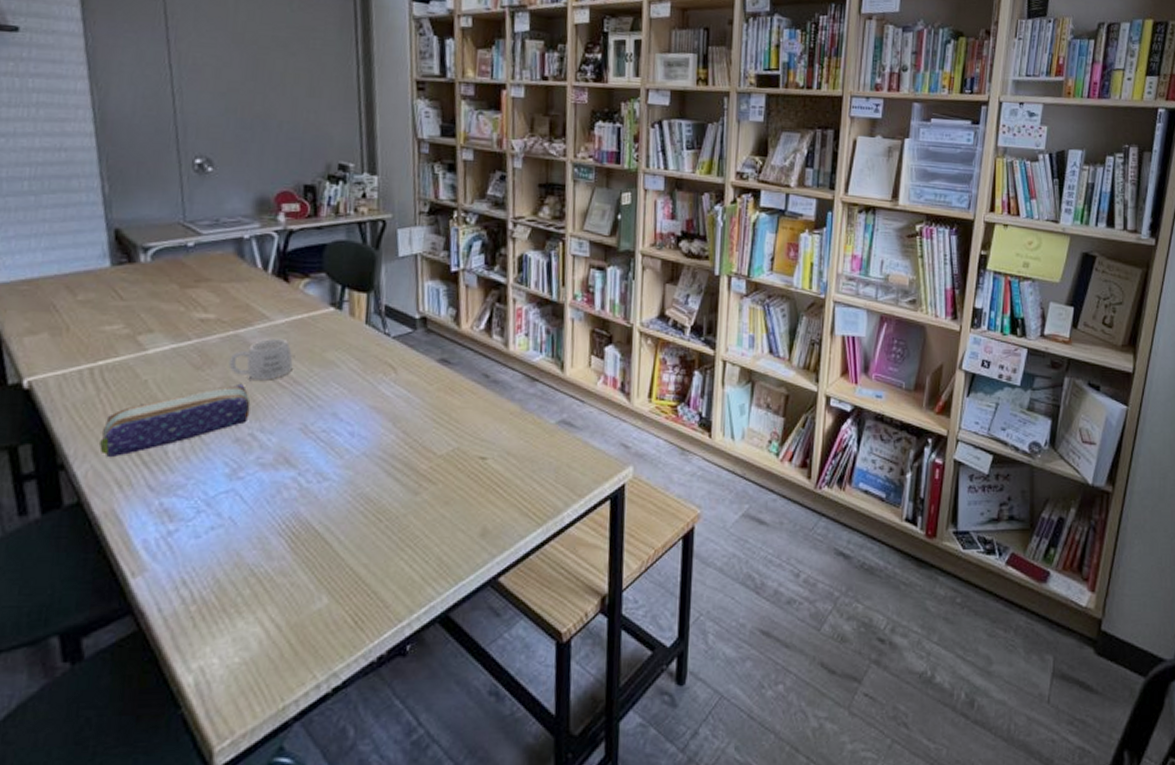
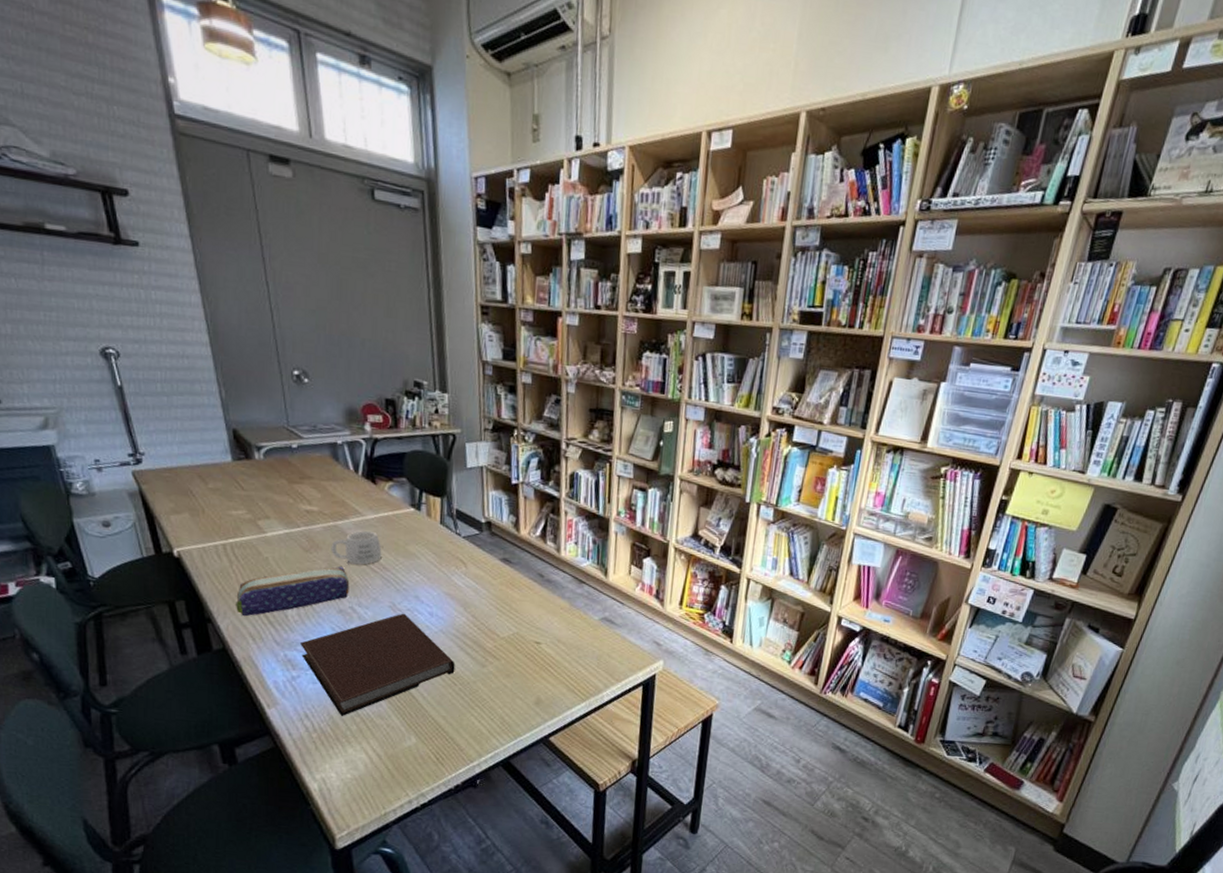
notebook: none [181,436,381,579] -> present [299,613,455,717]

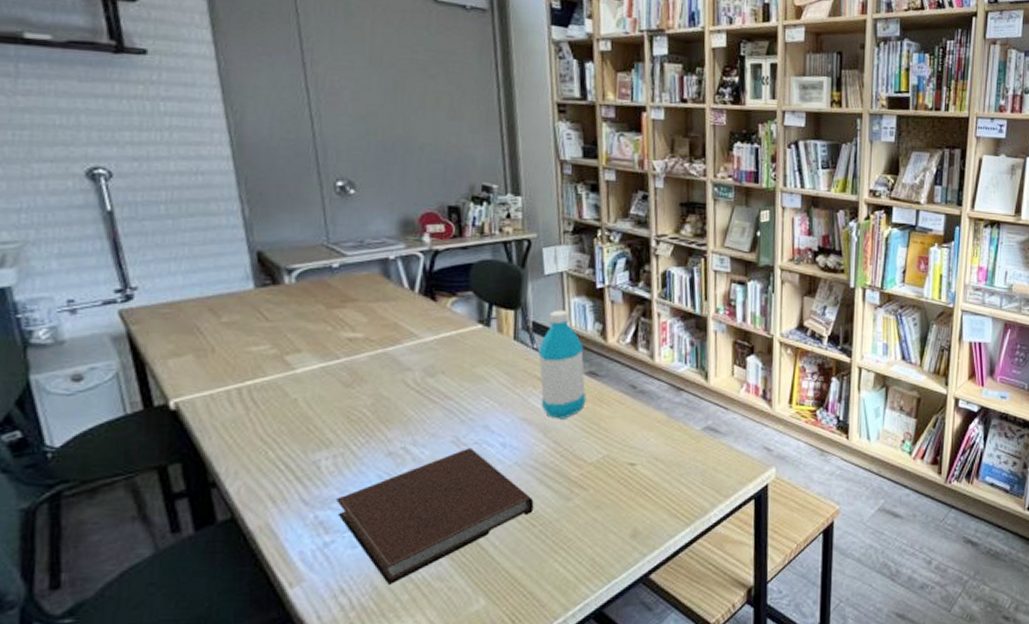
pencil case: present [236,566,350,617] -> none [251,401,402,475]
mug: present [331,530,382,565] -> none [378,355,443,396]
water bottle: none [461,500,501,598] -> present [538,310,587,419]

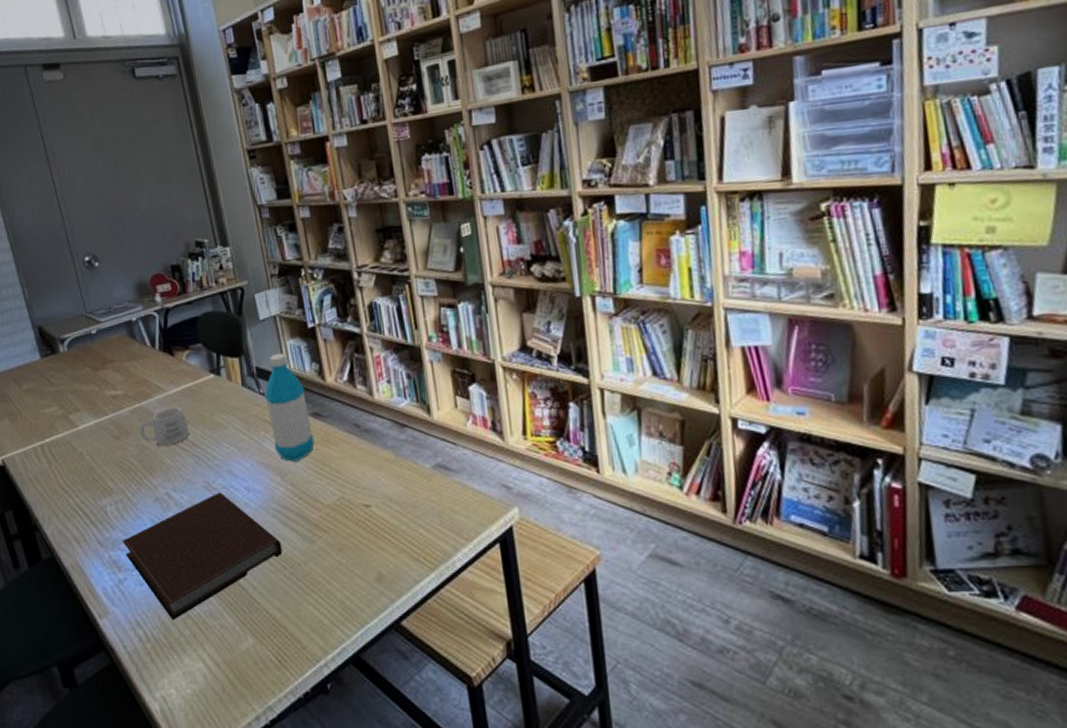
mug: none [378,355,443,396] -> present [139,406,189,446]

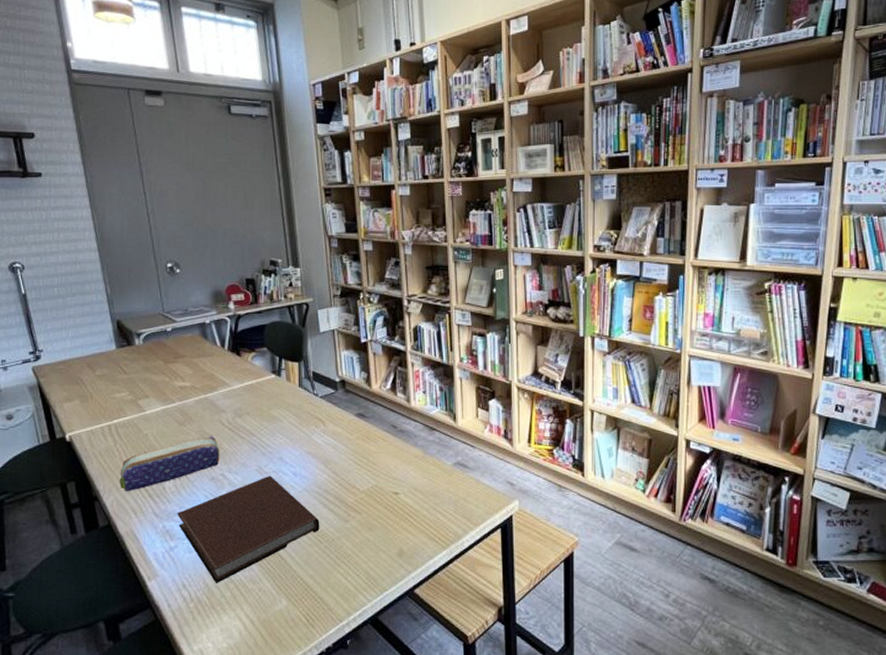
pencil case: none [58,450,163,519] -> present [119,436,220,492]
mug: present [139,406,189,446] -> none [202,399,248,433]
water bottle: present [265,353,315,462] -> none [318,361,357,453]

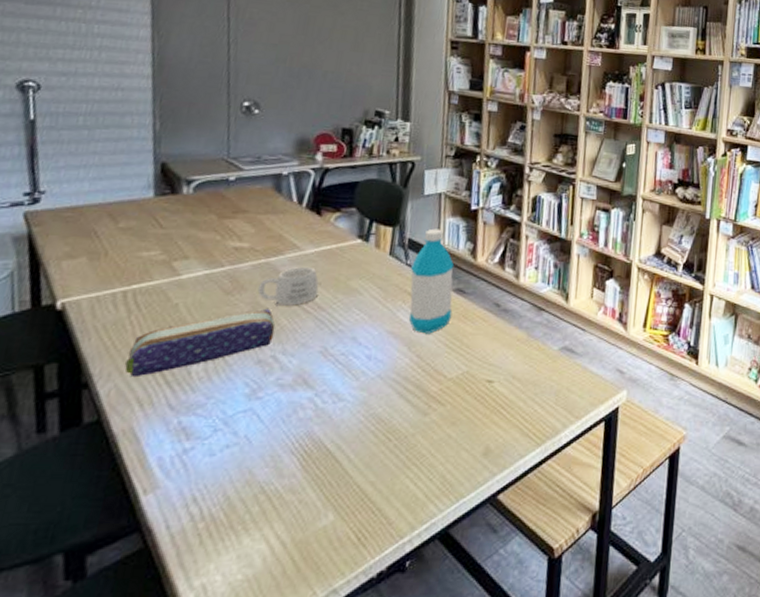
notebook: present [176,475,320,584] -> none [200,358,392,497]
mug: none [202,399,248,433] -> present [257,266,319,306]
water bottle: none [318,361,357,453] -> present [408,228,455,334]

